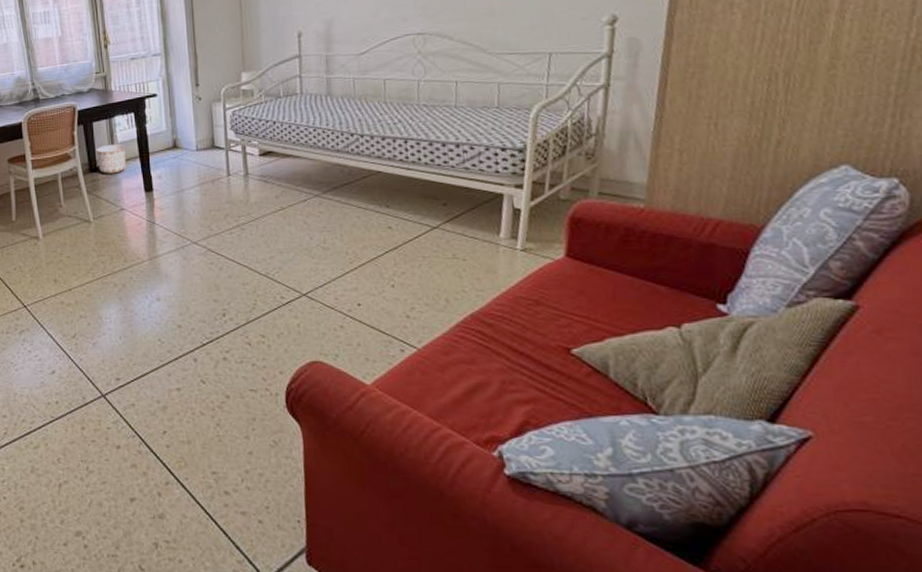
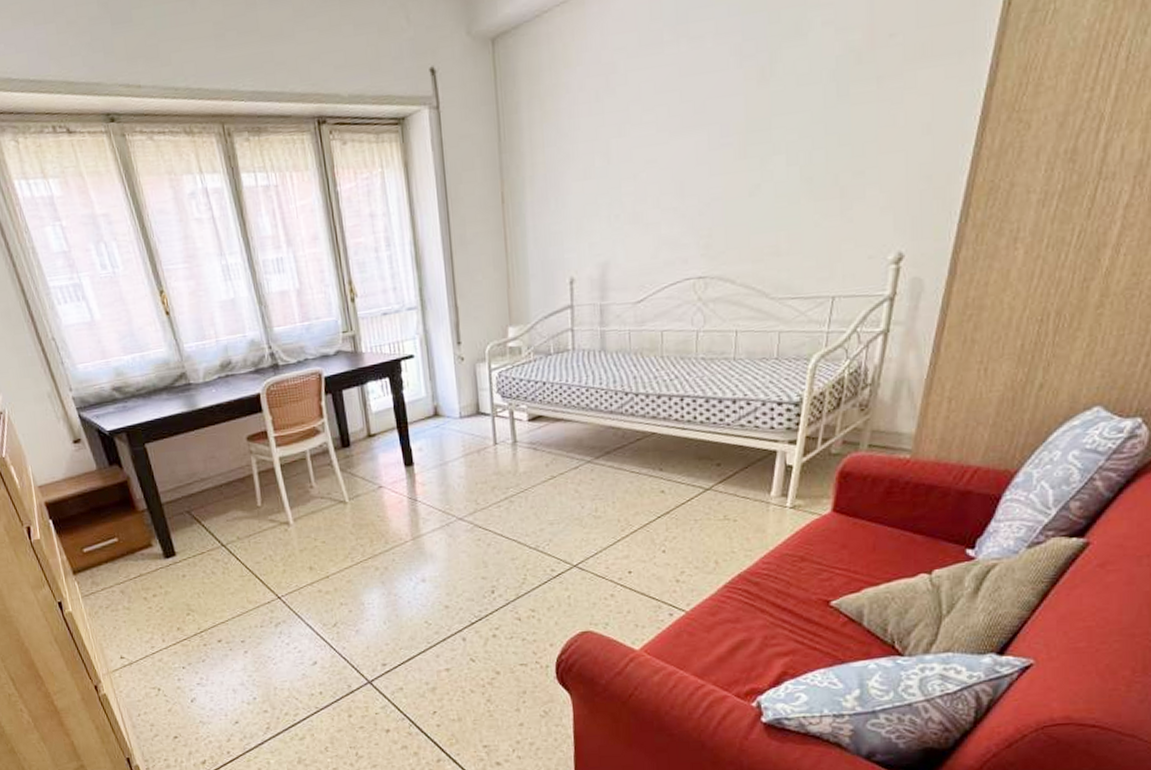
planter: present [96,144,126,174] -> none [347,414,383,449]

